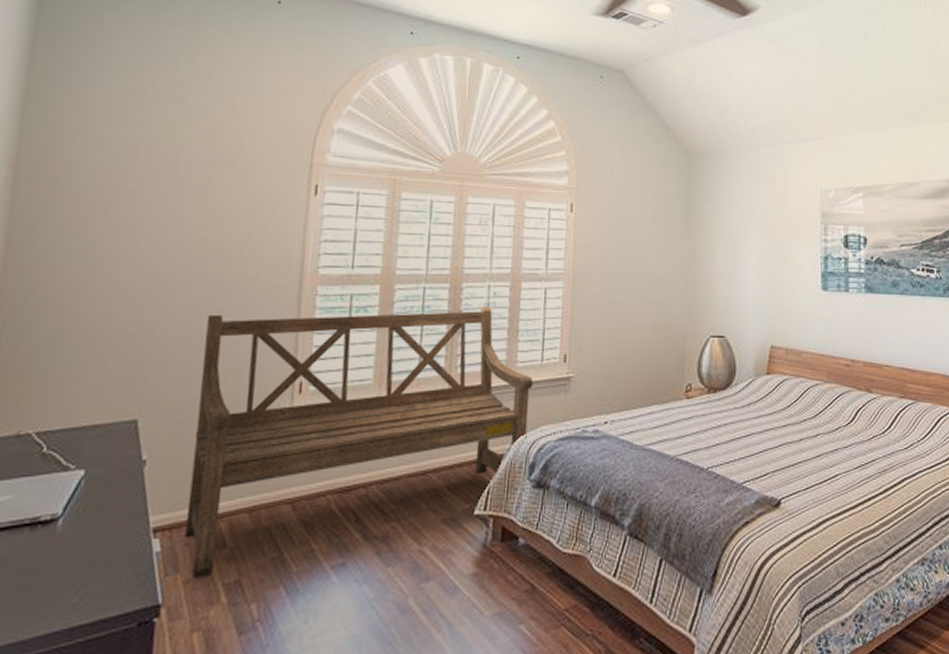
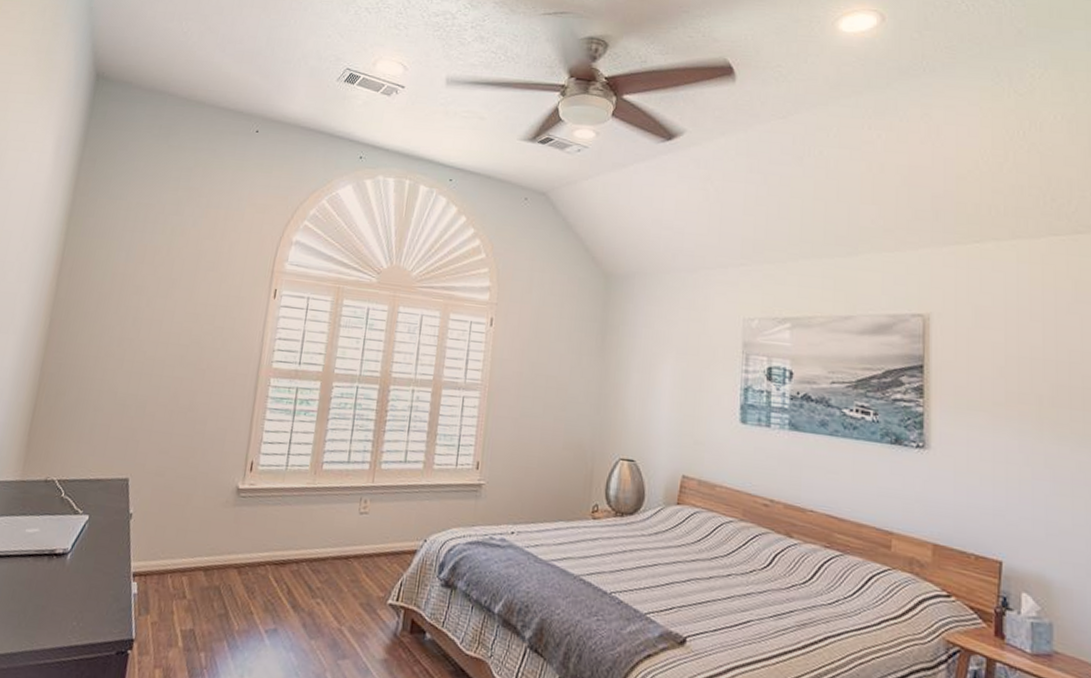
bench: present [185,306,534,578] -> none [155,395,448,621]

